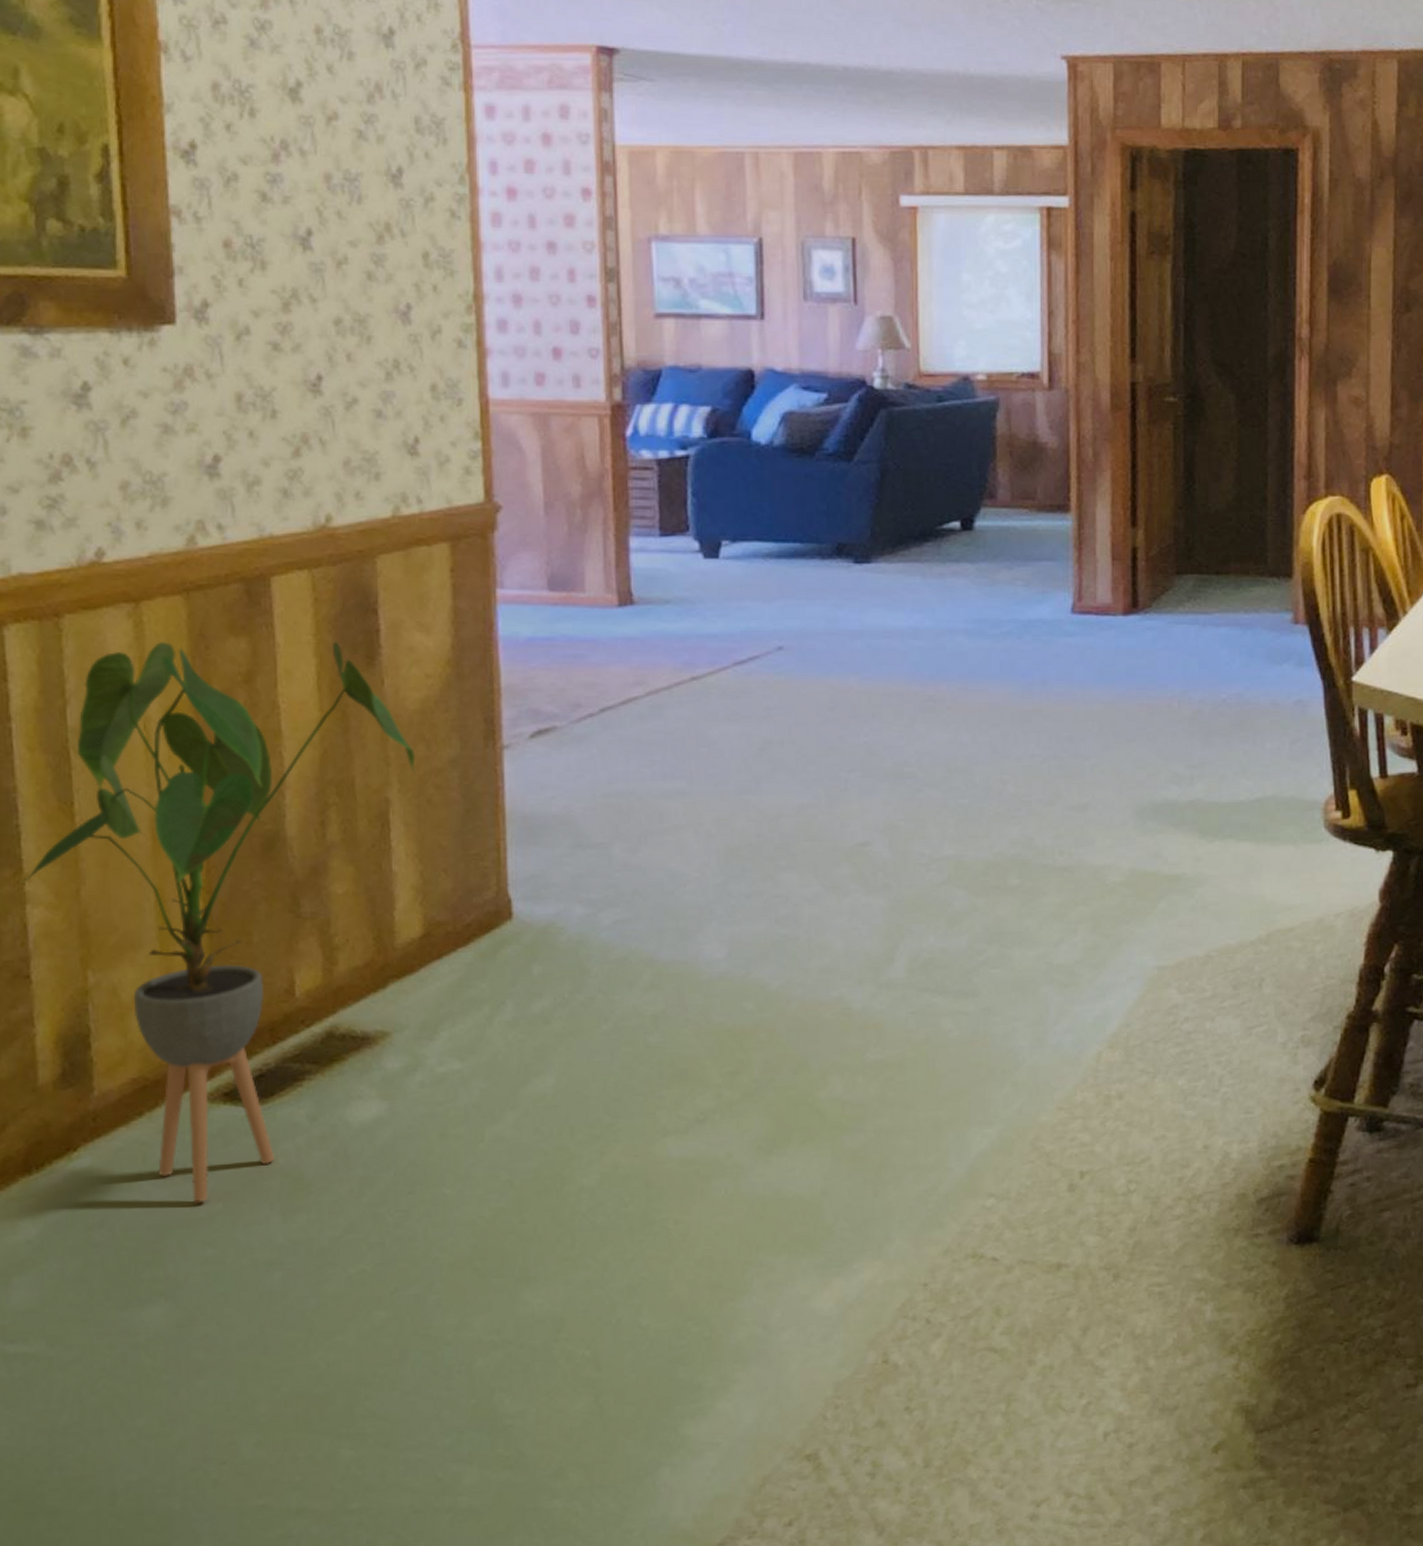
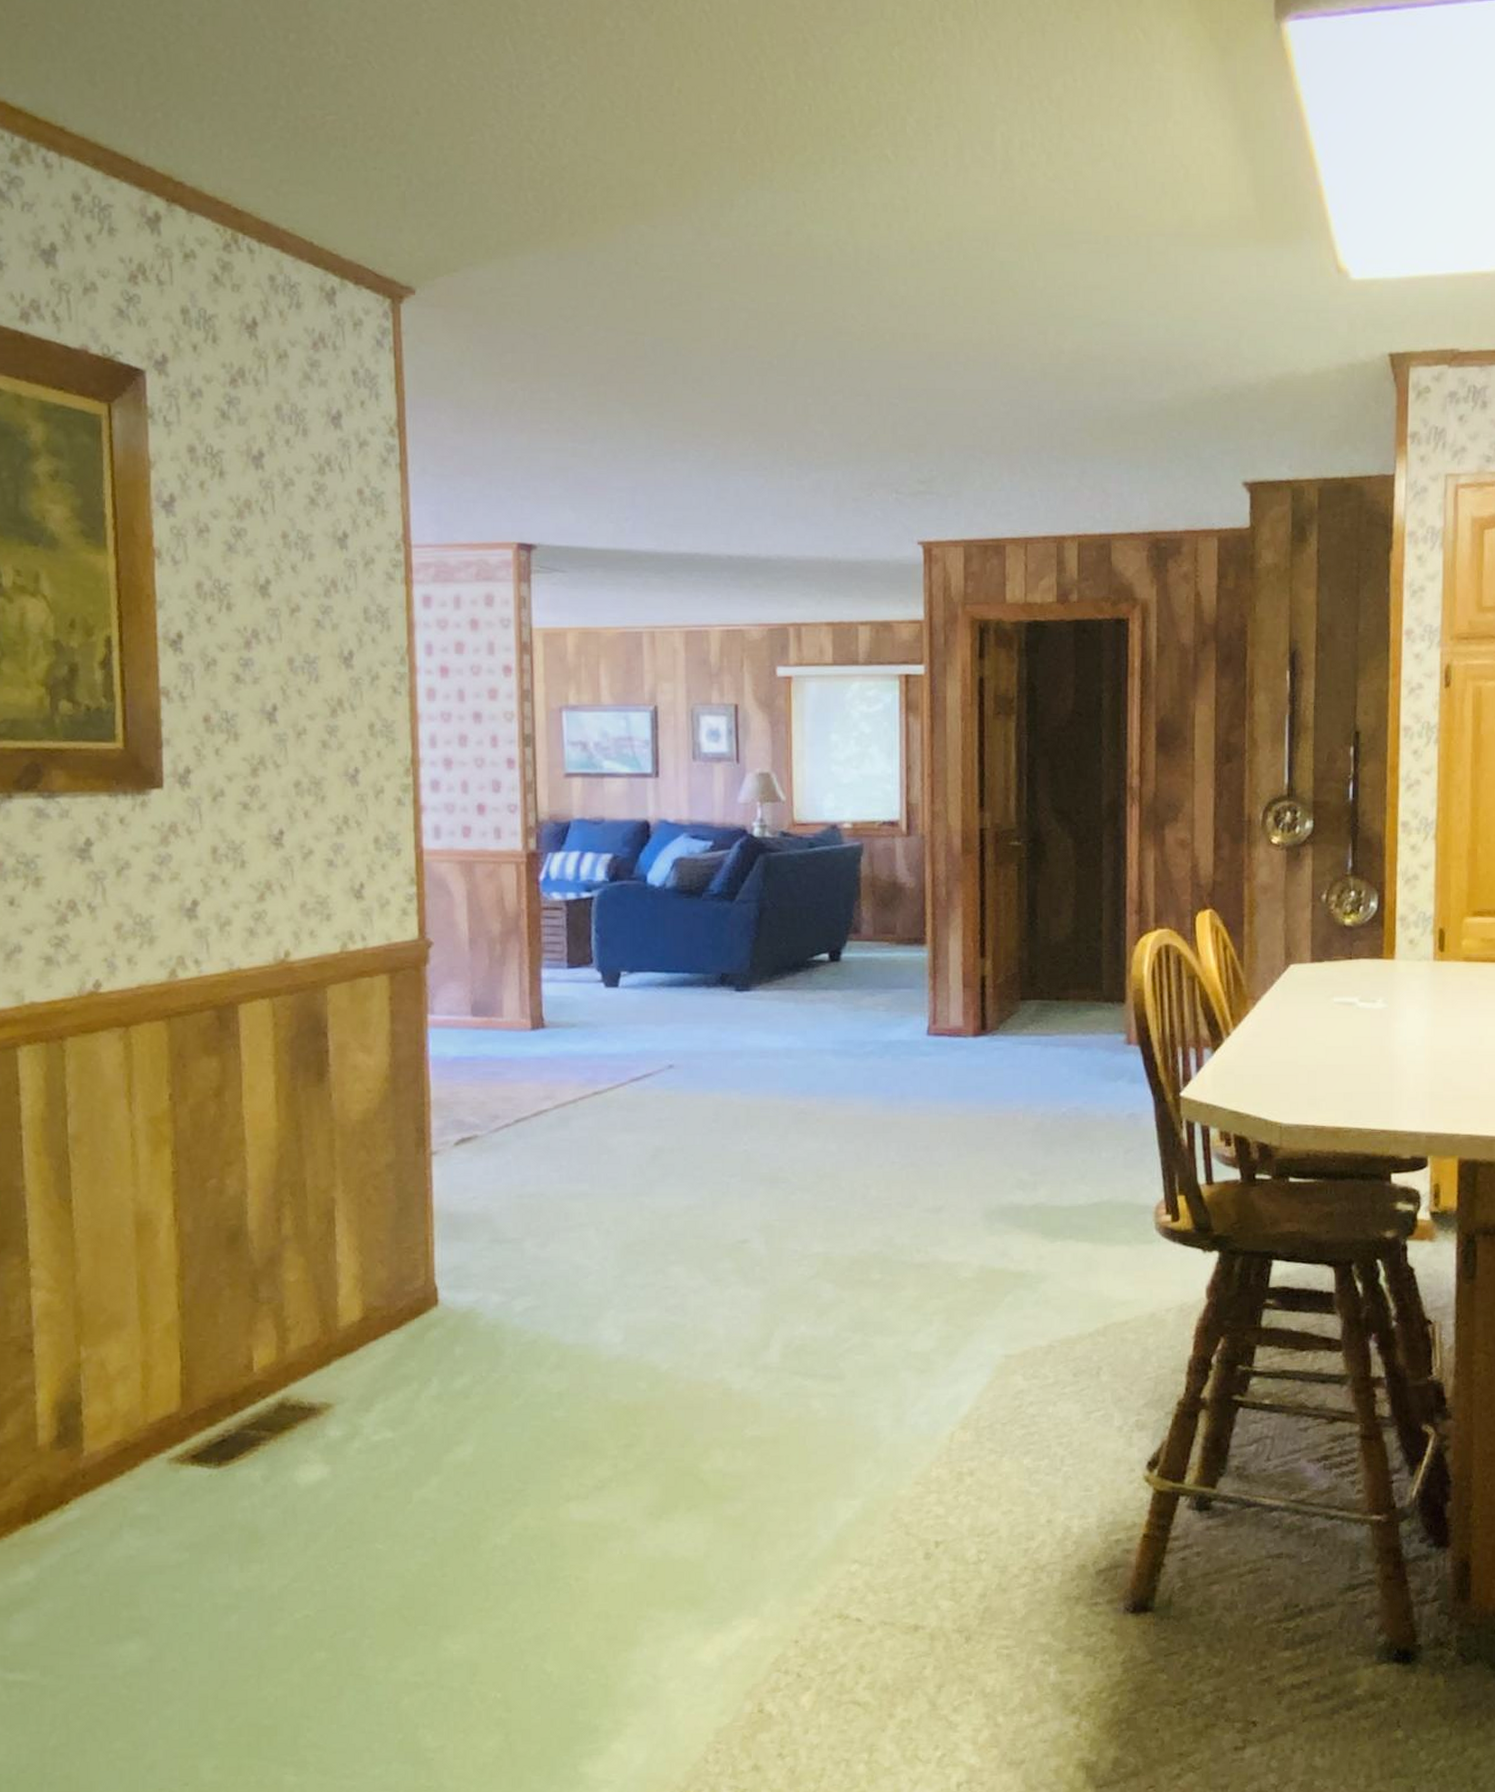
house plant: present [21,641,416,1203] -> none [27,1060,358,1552]

